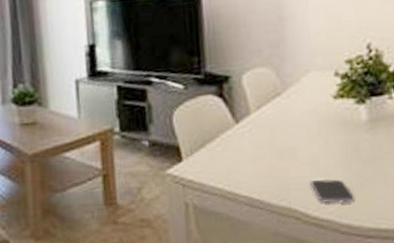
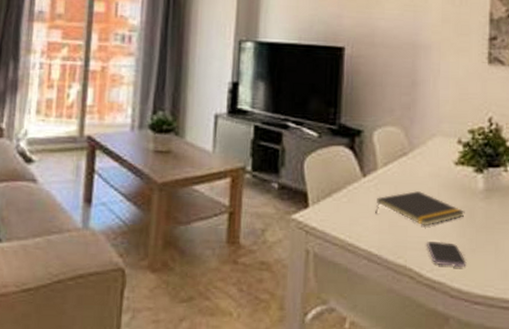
notepad: none [252,131,349,166] -> present [375,191,465,227]

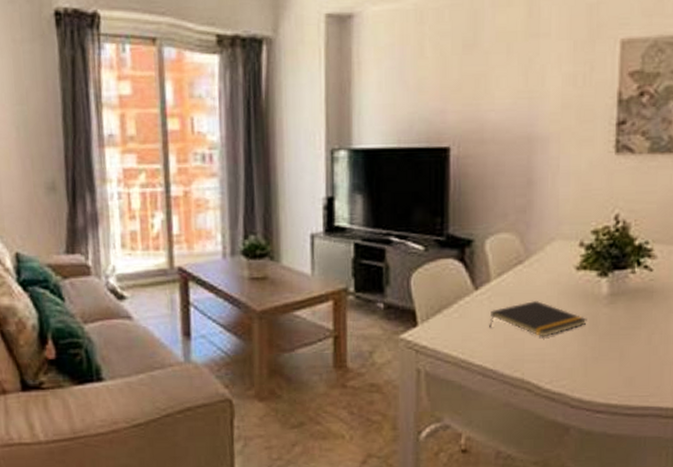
smartphone: present [427,240,467,268] -> none [545,351,588,378]

